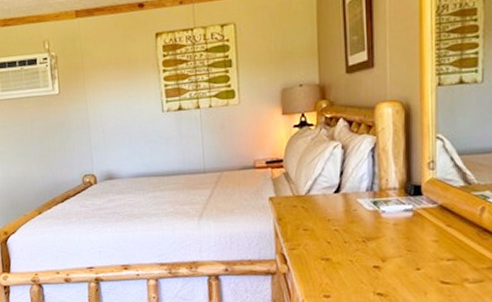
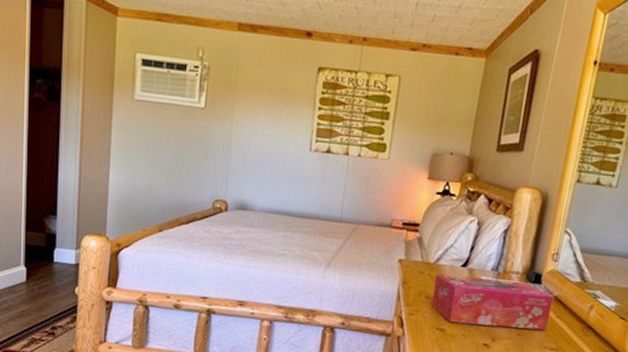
tissue box: none [309,197,439,251] -> present [431,273,554,331]

